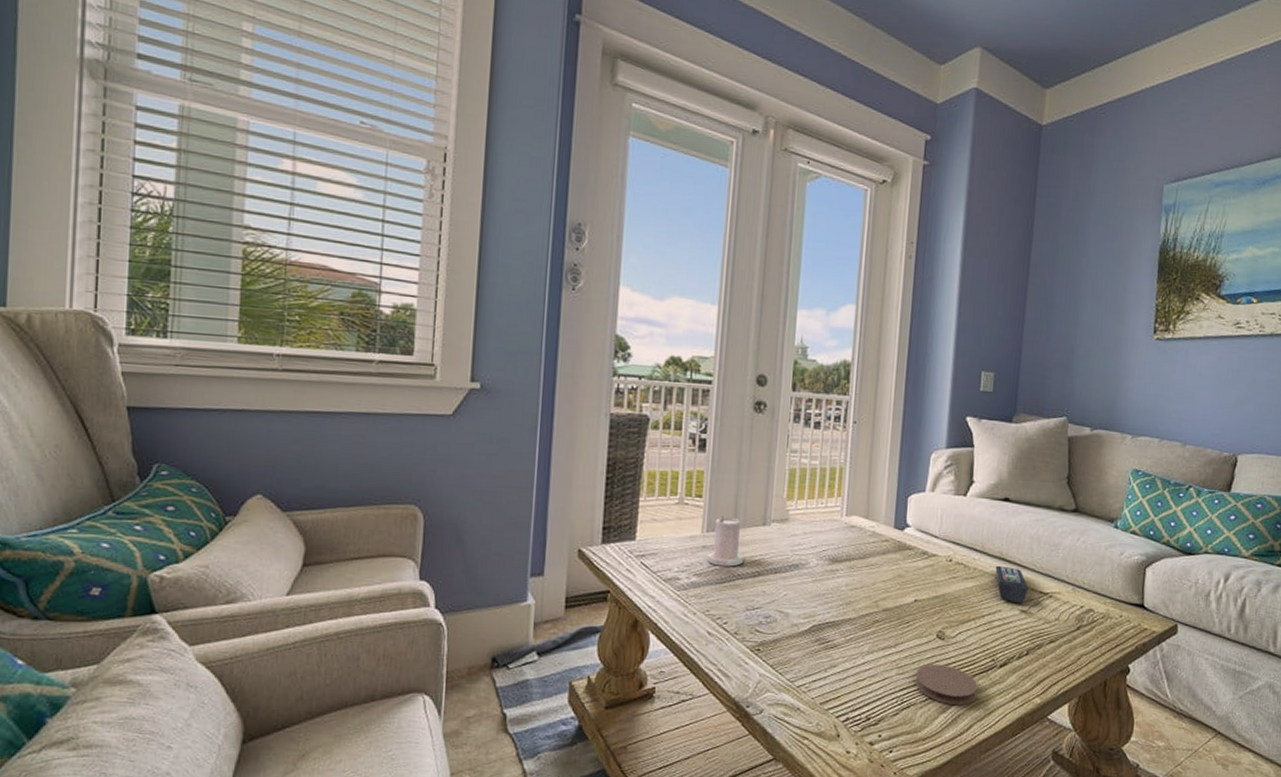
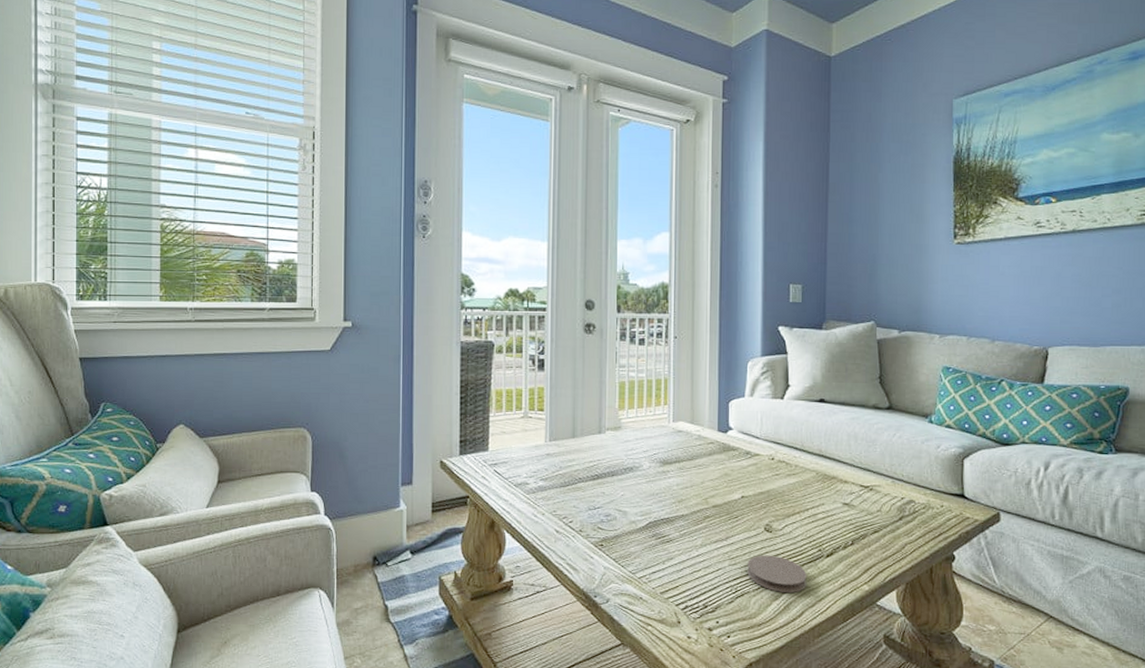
candle: present [706,515,745,567] -> none [551,426,584,471]
remote control: present [995,565,1028,604] -> none [816,462,848,497]

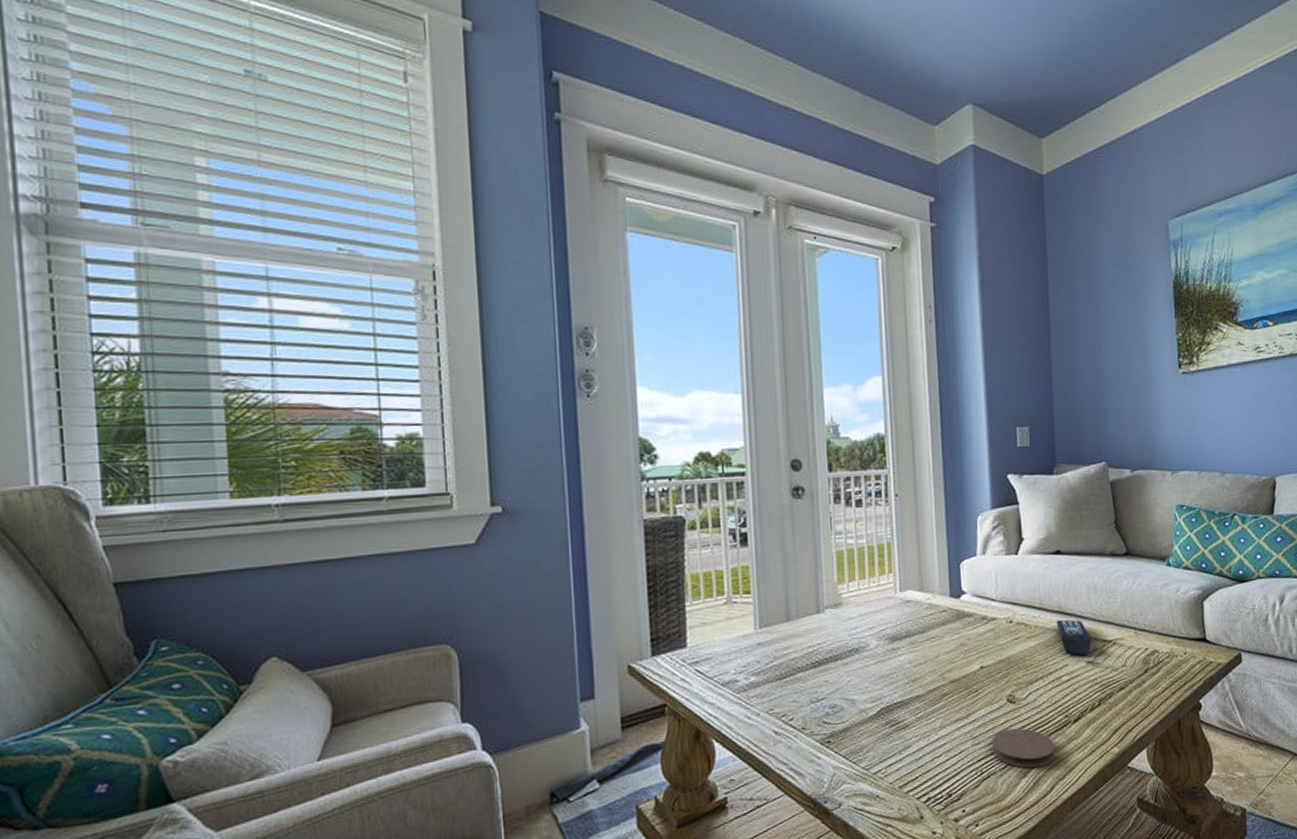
remote control: none [816,462,848,497] -> present [1056,619,1091,656]

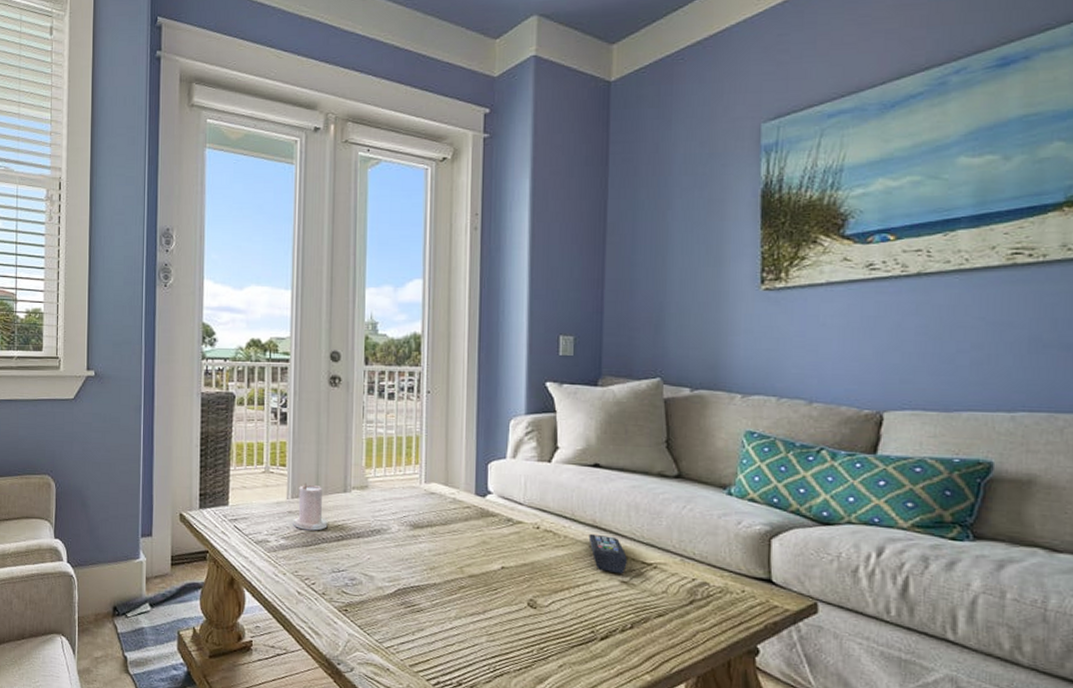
candle: none [763,608,802,662] -> present [293,482,328,531]
coaster: present [991,728,1056,768] -> none [507,632,577,677]

